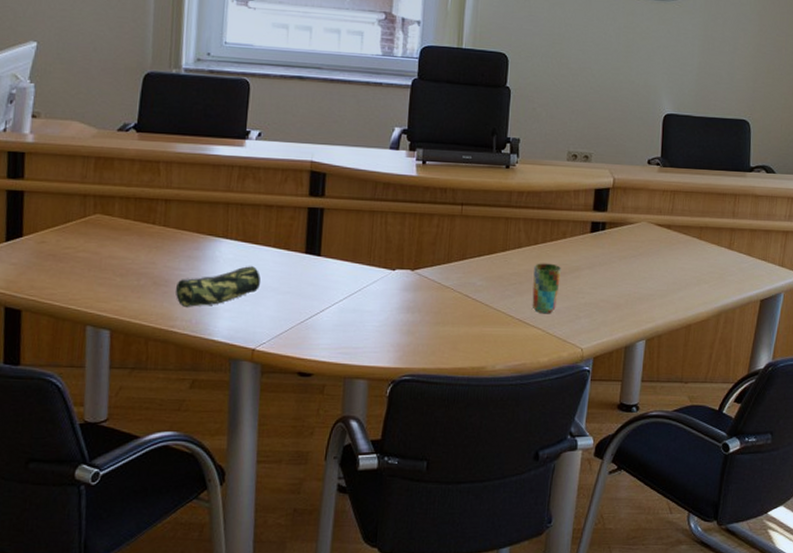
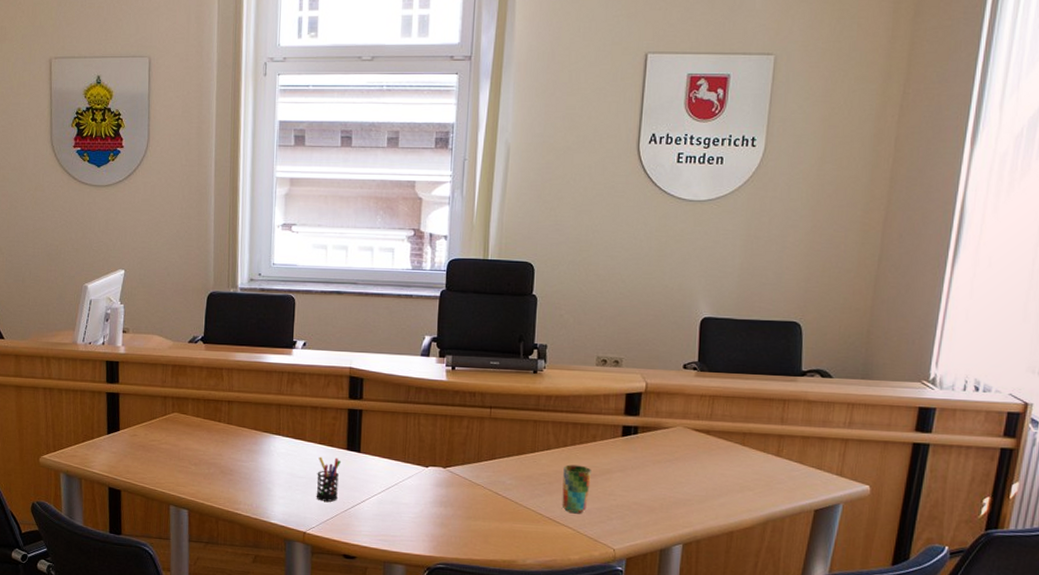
pencil case: present [175,265,261,307] -> none [238,459,310,494]
pen holder: none [268,262,299,313] -> present [316,456,342,502]

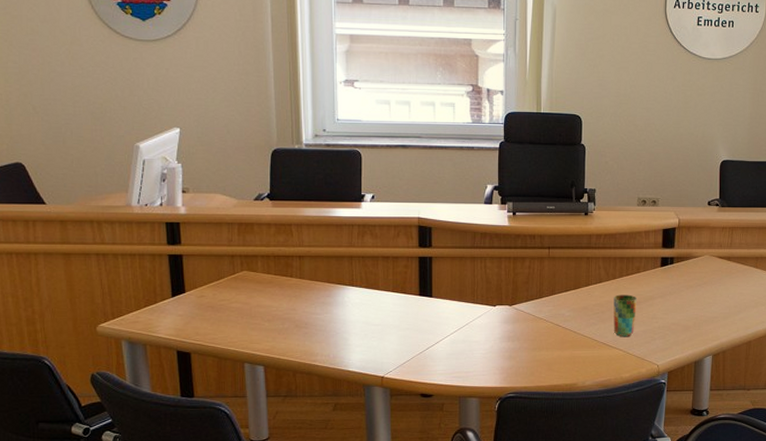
pen holder: present [316,456,342,502] -> none [392,304,415,346]

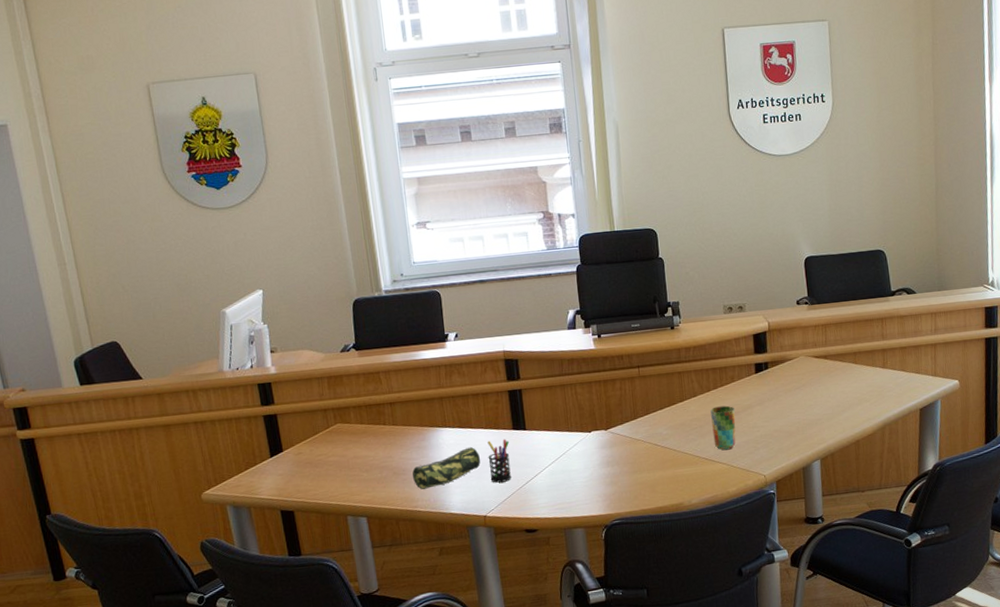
pencil case: none [314,307,385,344] -> present [412,446,481,489]
pen holder: none [392,304,415,346] -> present [487,439,511,483]

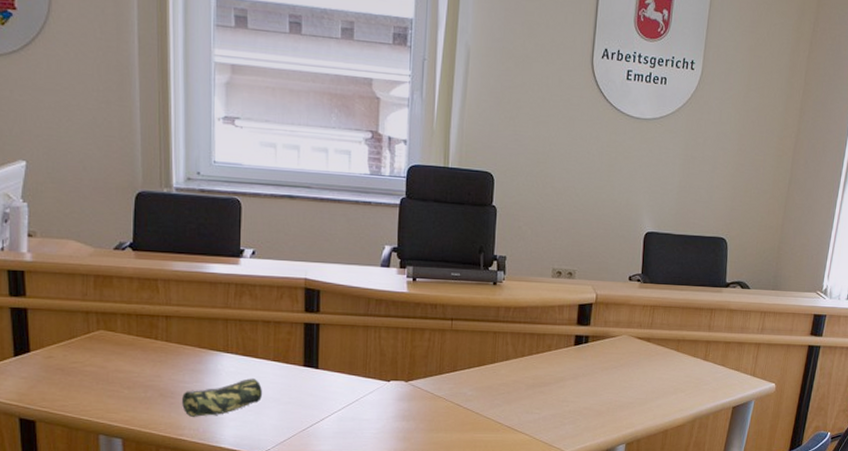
pen holder: present [487,439,511,483] -> none [271,374,298,422]
cup: present [710,405,736,450] -> none [519,374,547,421]

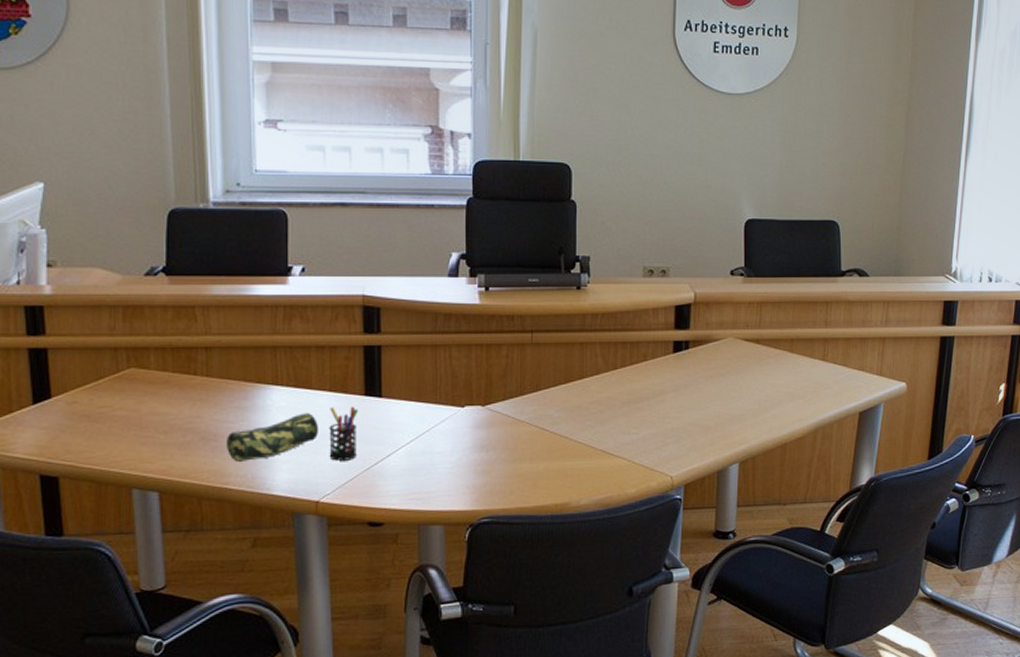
pen holder: none [271,374,298,422] -> present [329,406,359,461]

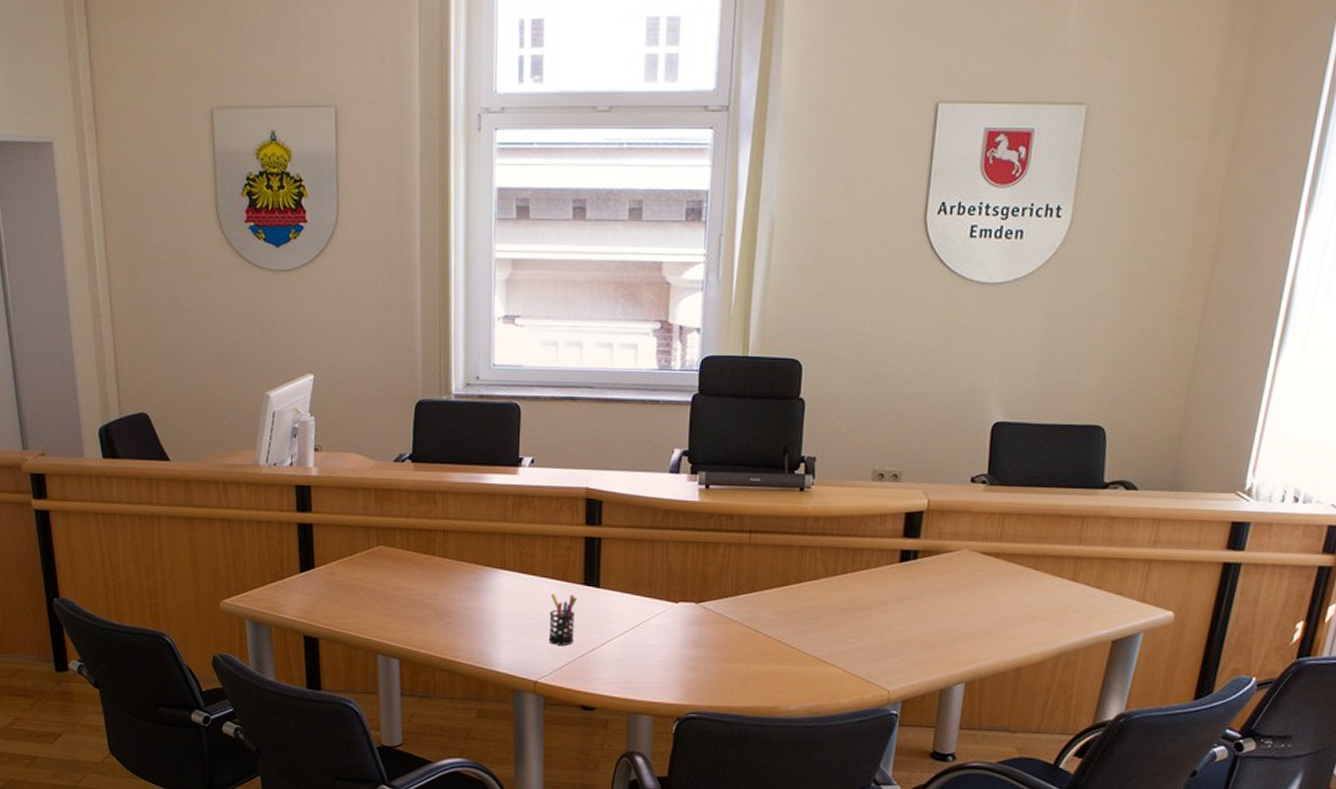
pencil case: present [225,412,319,462] -> none [457,596,541,638]

